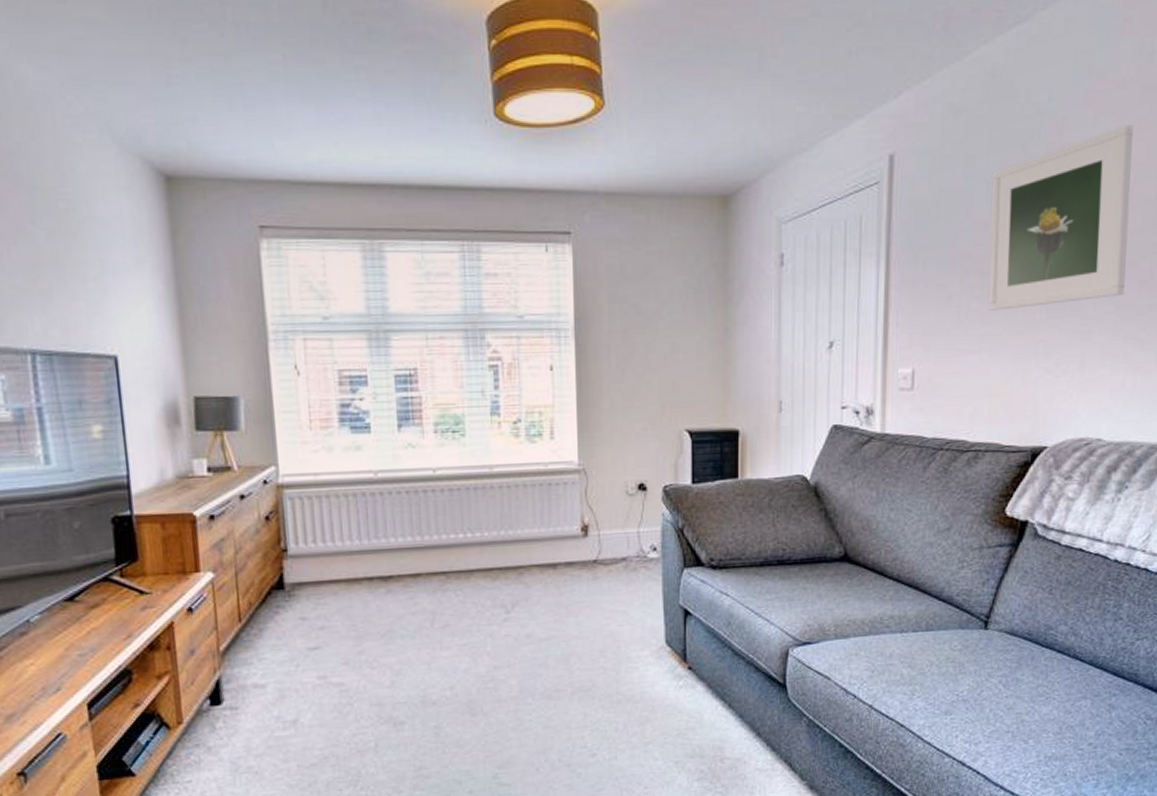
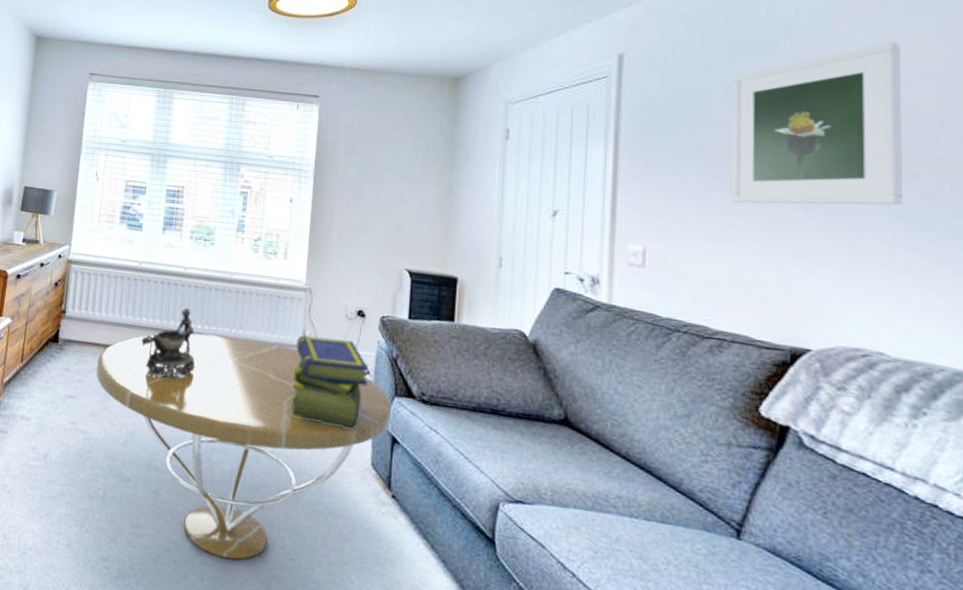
coffee table: none [339,538,681,774] -> present [96,333,392,560]
decorative bowl: none [391,516,463,603] -> present [140,307,196,377]
stack of books: none [575,518,655,613] -> present [290,335,369,430]

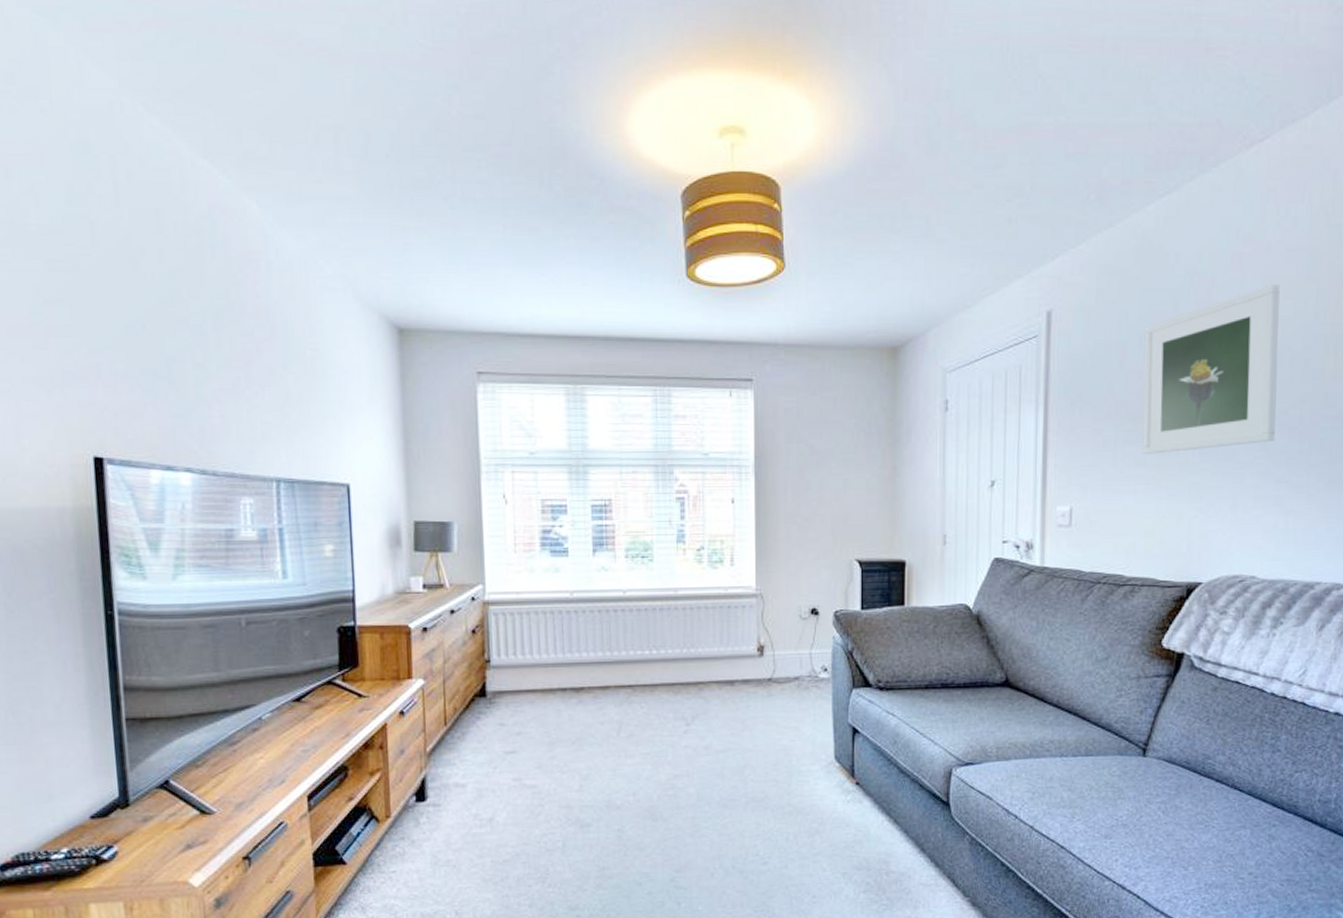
coffee table: present [96,333,392,560] -> none [535,656,850,878]
decorative bowl: present [140,307,196,377] -> none [583,634,648,713]
stack of books: present [290,335,369,430] -> none [751,640,826,729]

